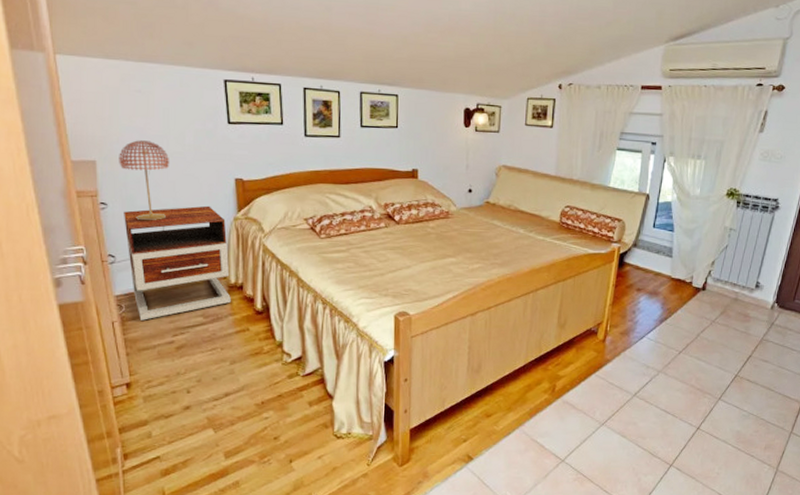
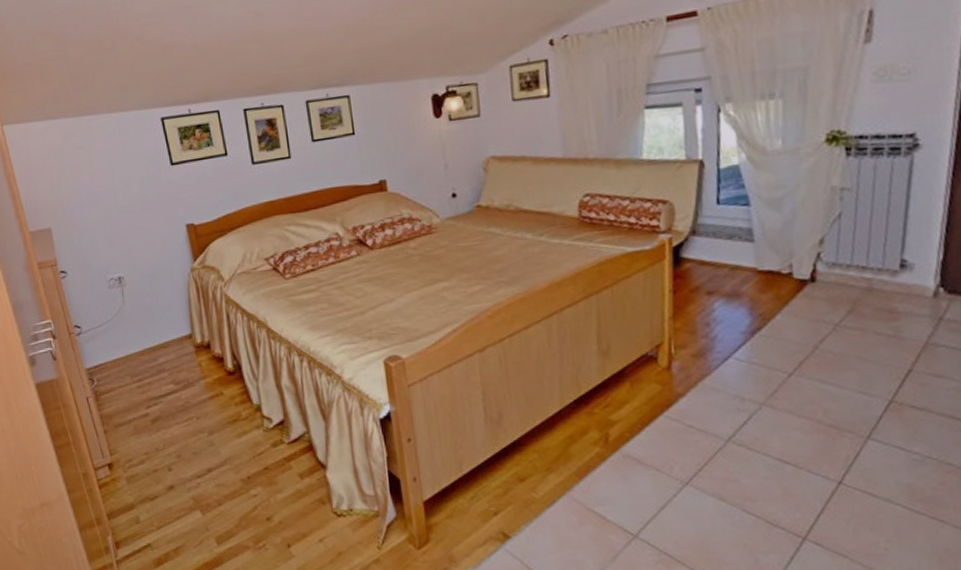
table lamp: present [119,140,169,221] -> none [71,198,123,285]
nightstand: present [124,205,231,320] -> none [83,259,200,393]

